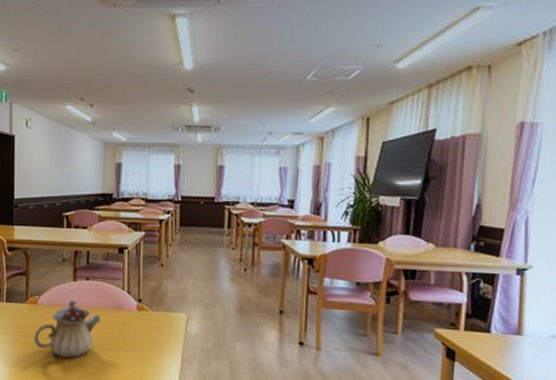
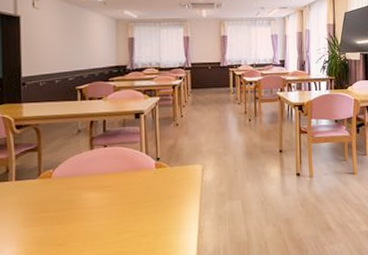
teapot: present [34,300,100,358] -> none [49,168,120,226]

